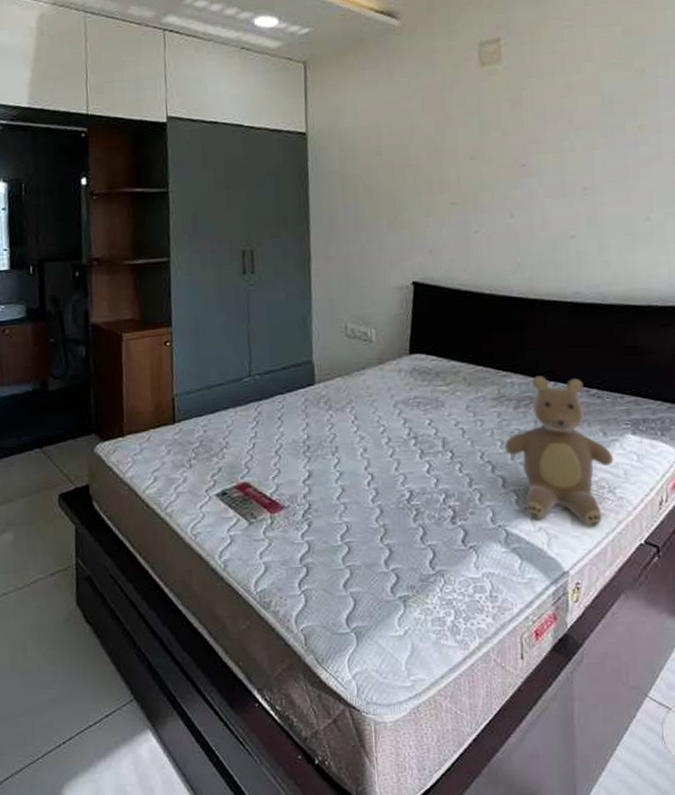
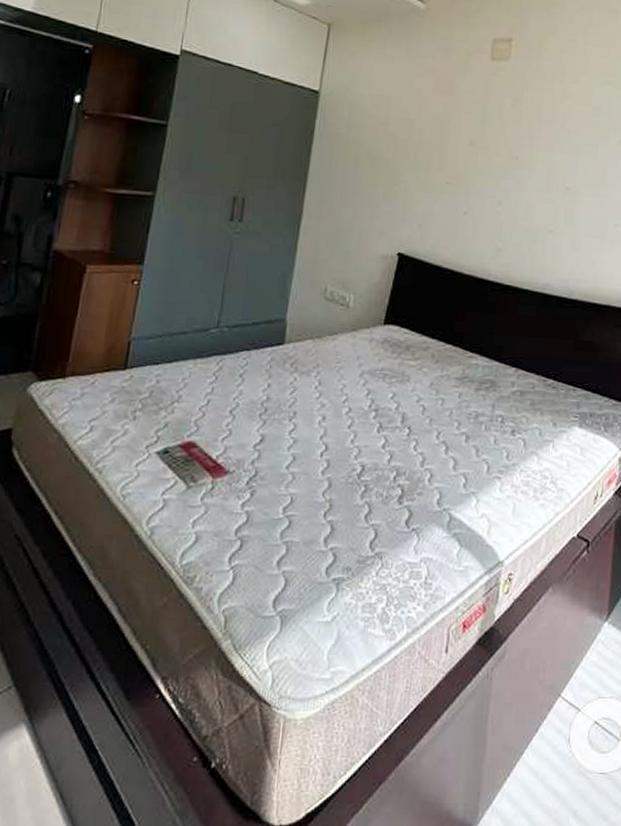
teddy bear: present [504,375,614,528] -> none [460,360,560,518]

